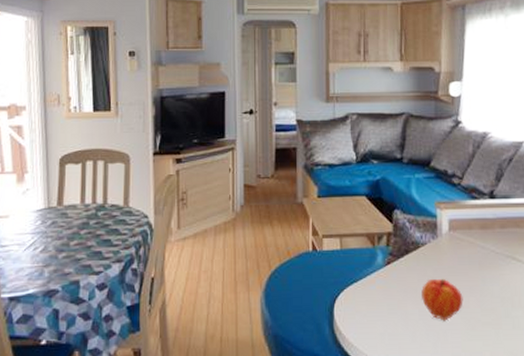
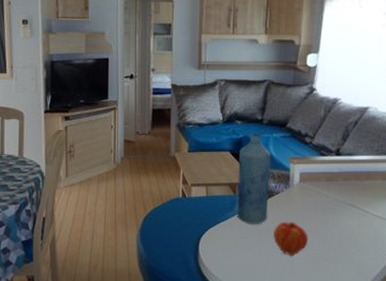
bottle: none [376,174,415,282] -> present [236,133,271,224]

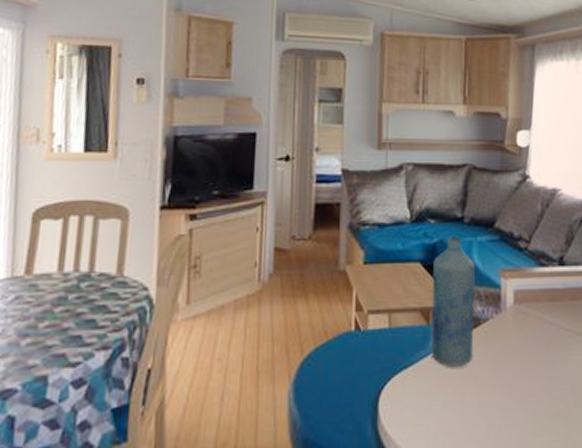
fruit: present [274,221,309,257] -> none [482,361,529,414]

